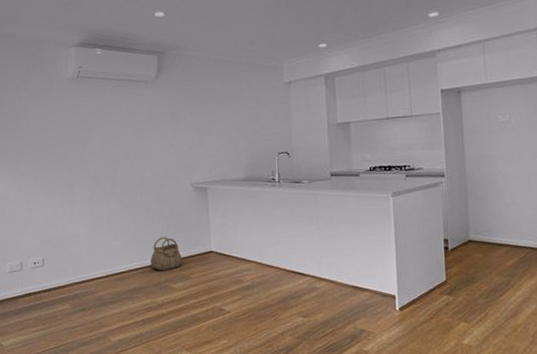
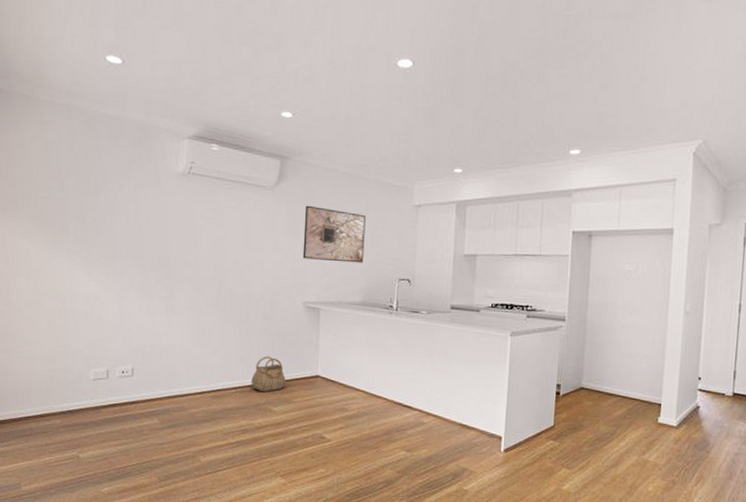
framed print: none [184,93,243,143] -> present [302,205,366,263]

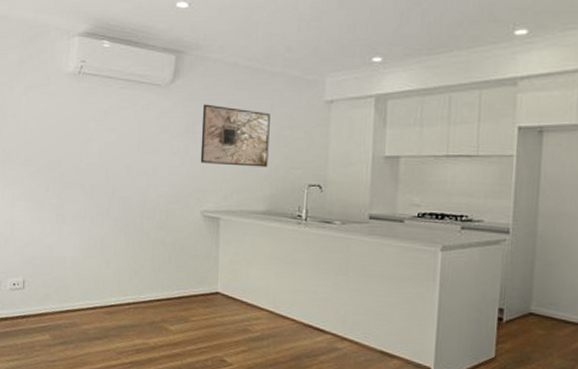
basket: present [251,356,286,392] -> none [146,270,183,309]

